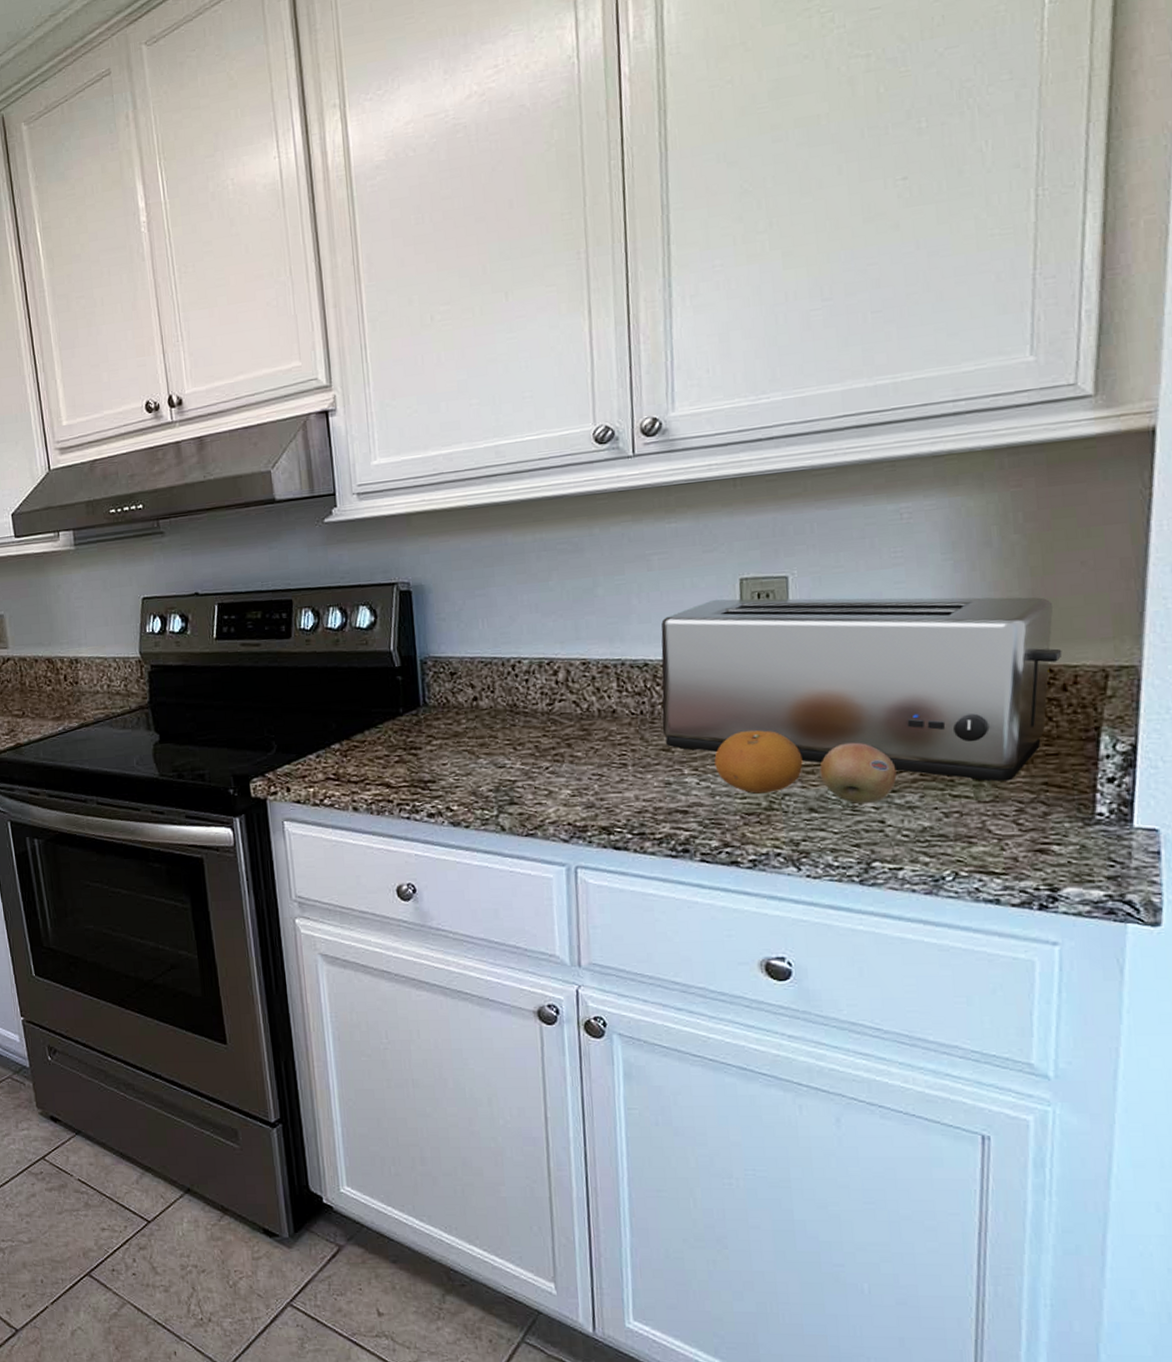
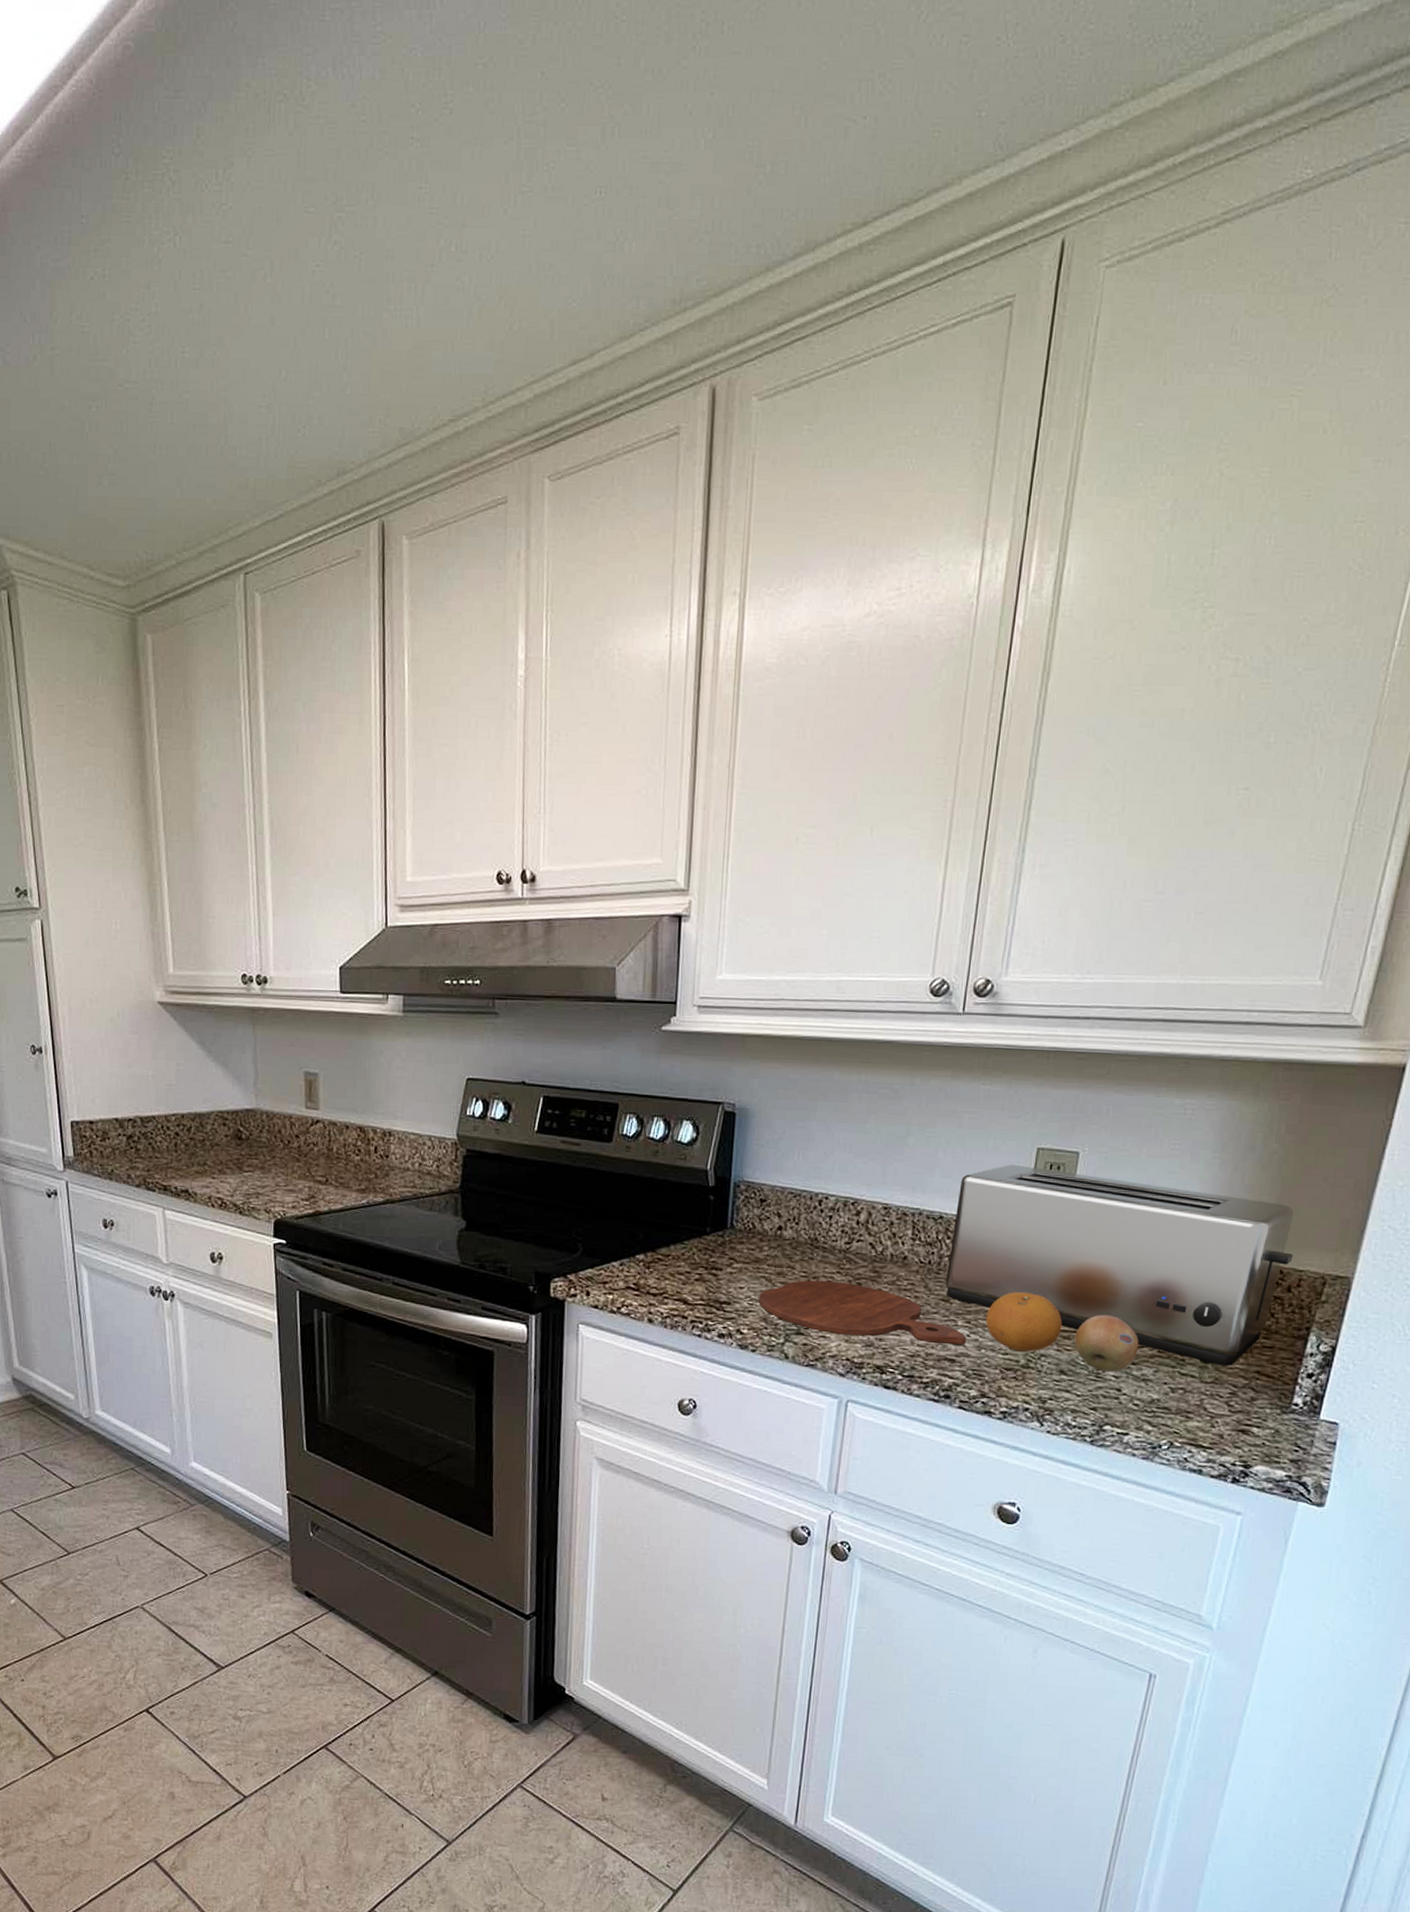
cutting board: none [464,744,697,800] -> present [759,1280,967,1346]

